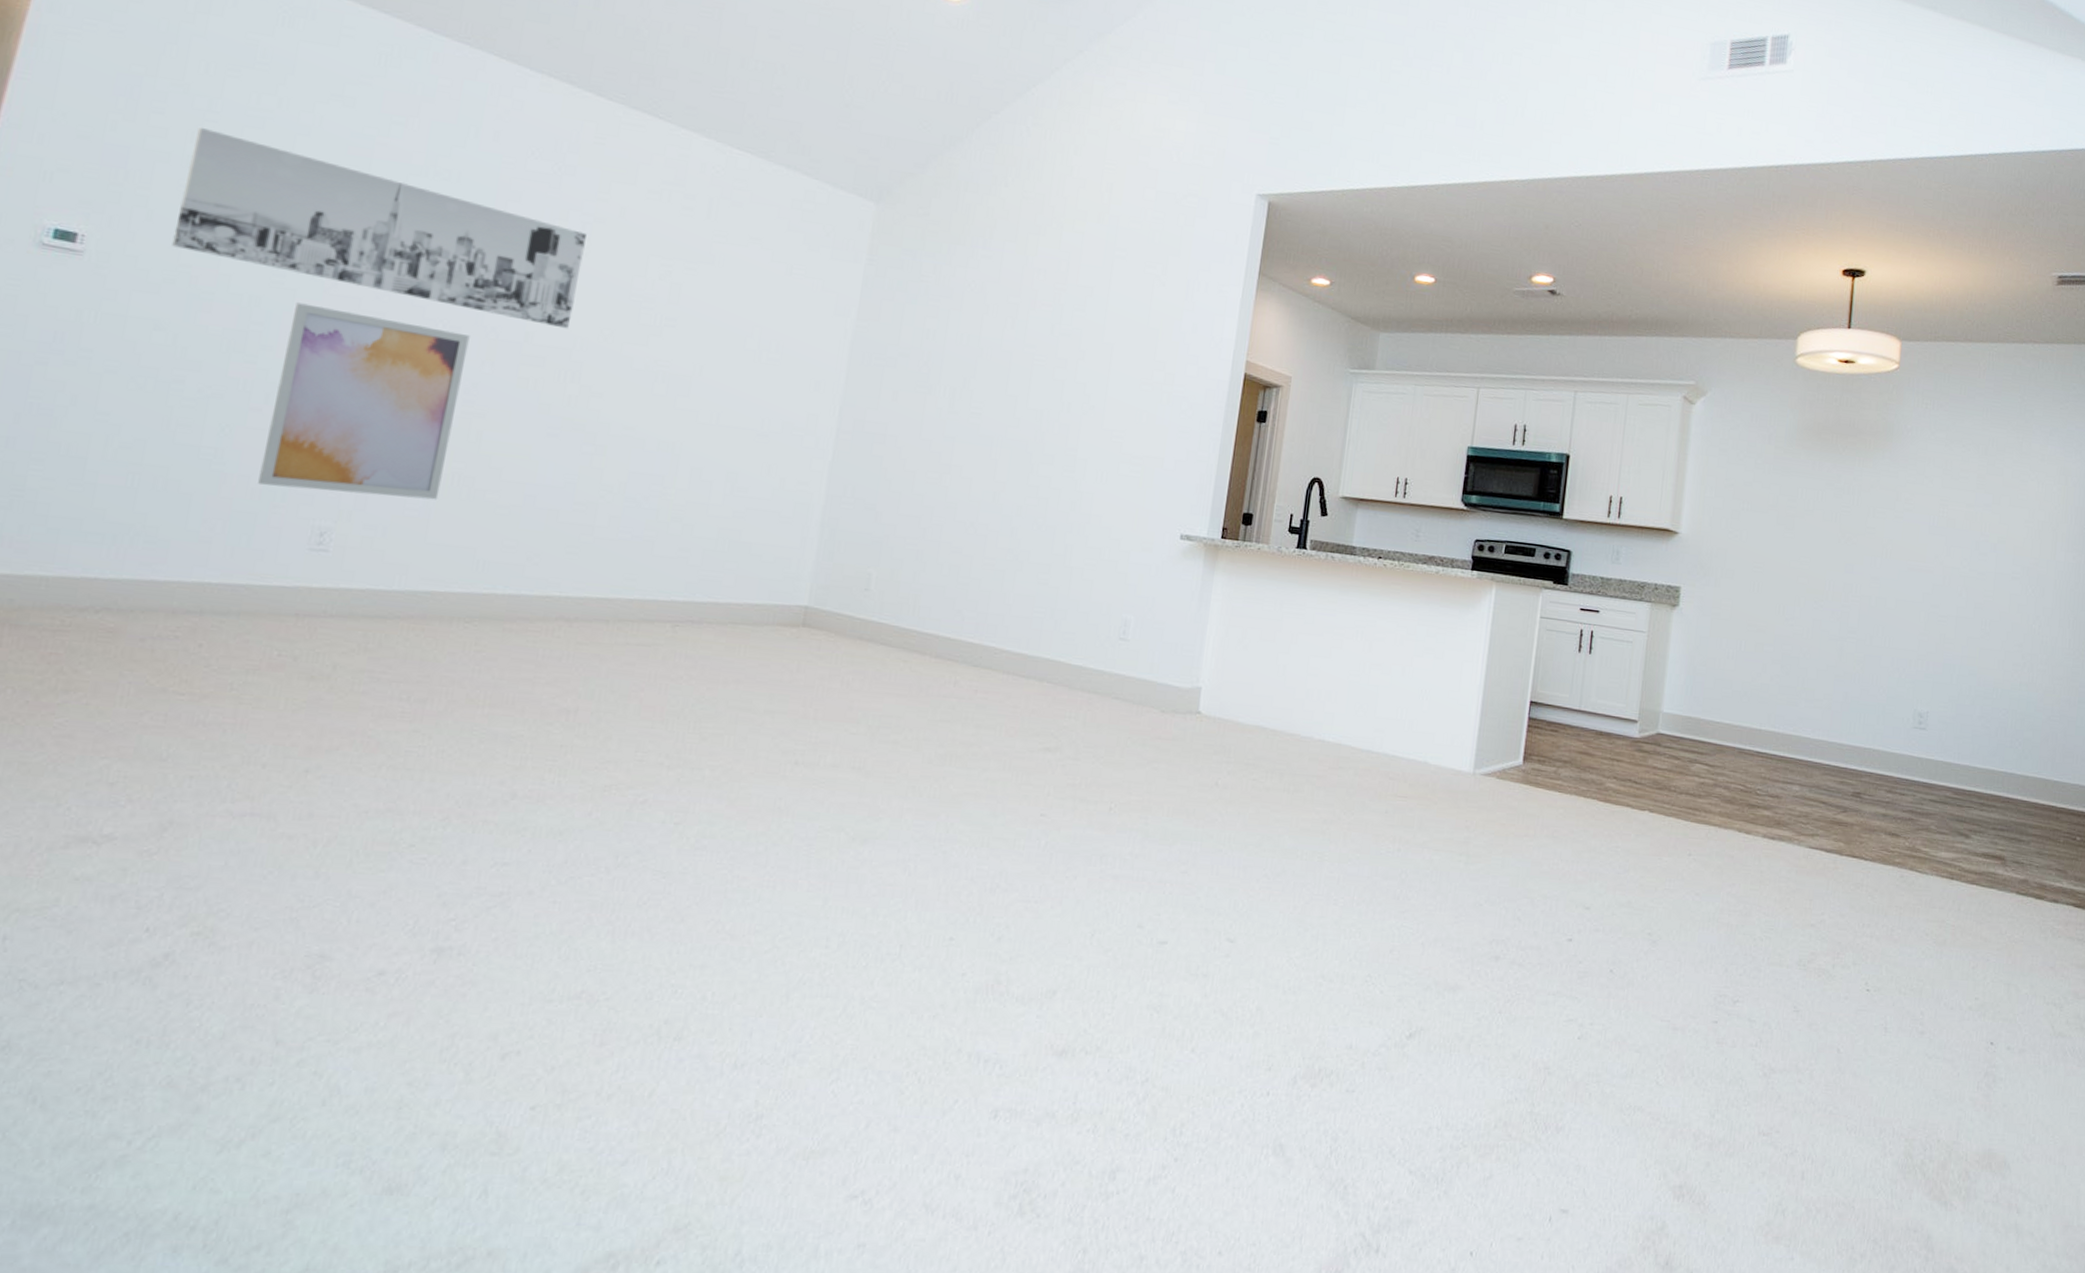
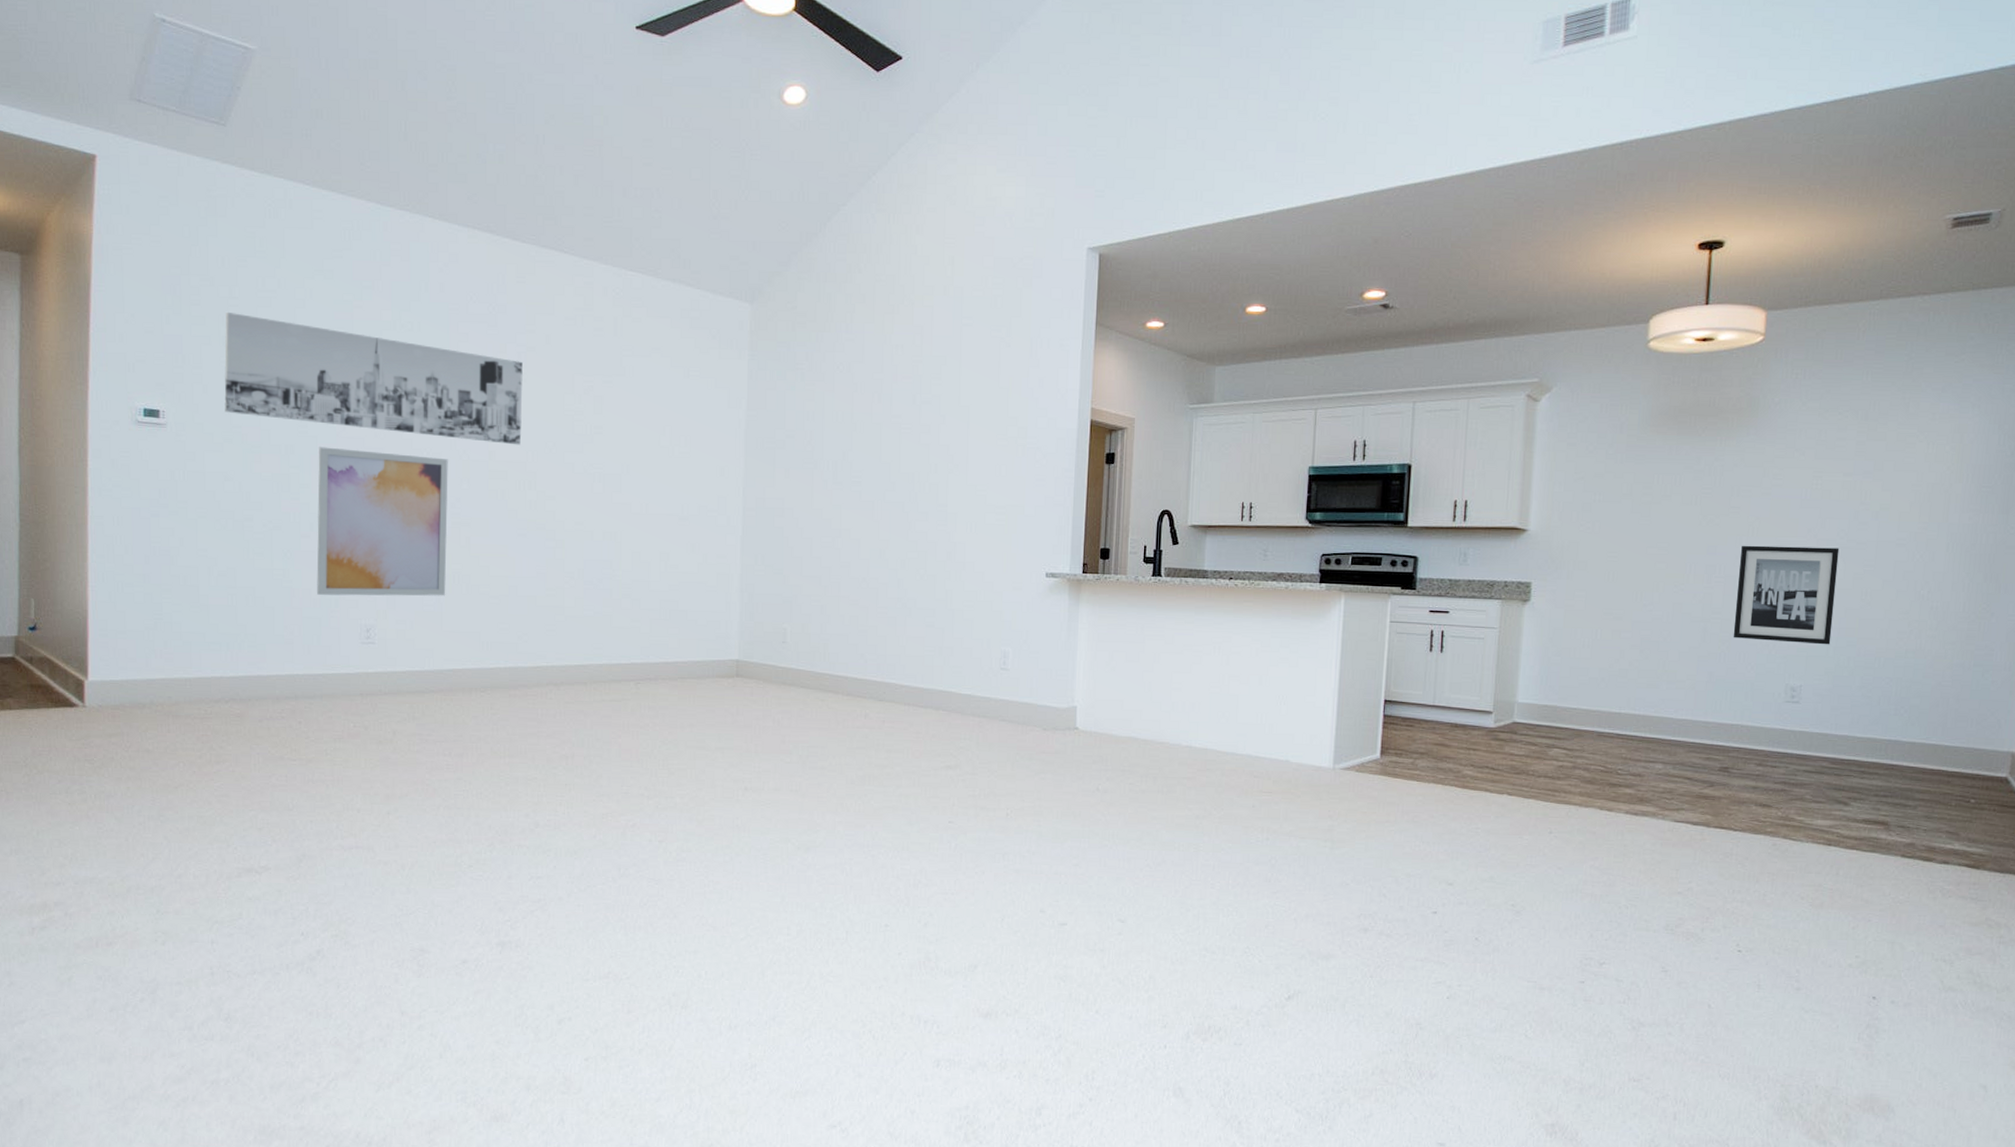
wall art: none [1867,566,1963,673] -> present [1733,545,1840,645]

